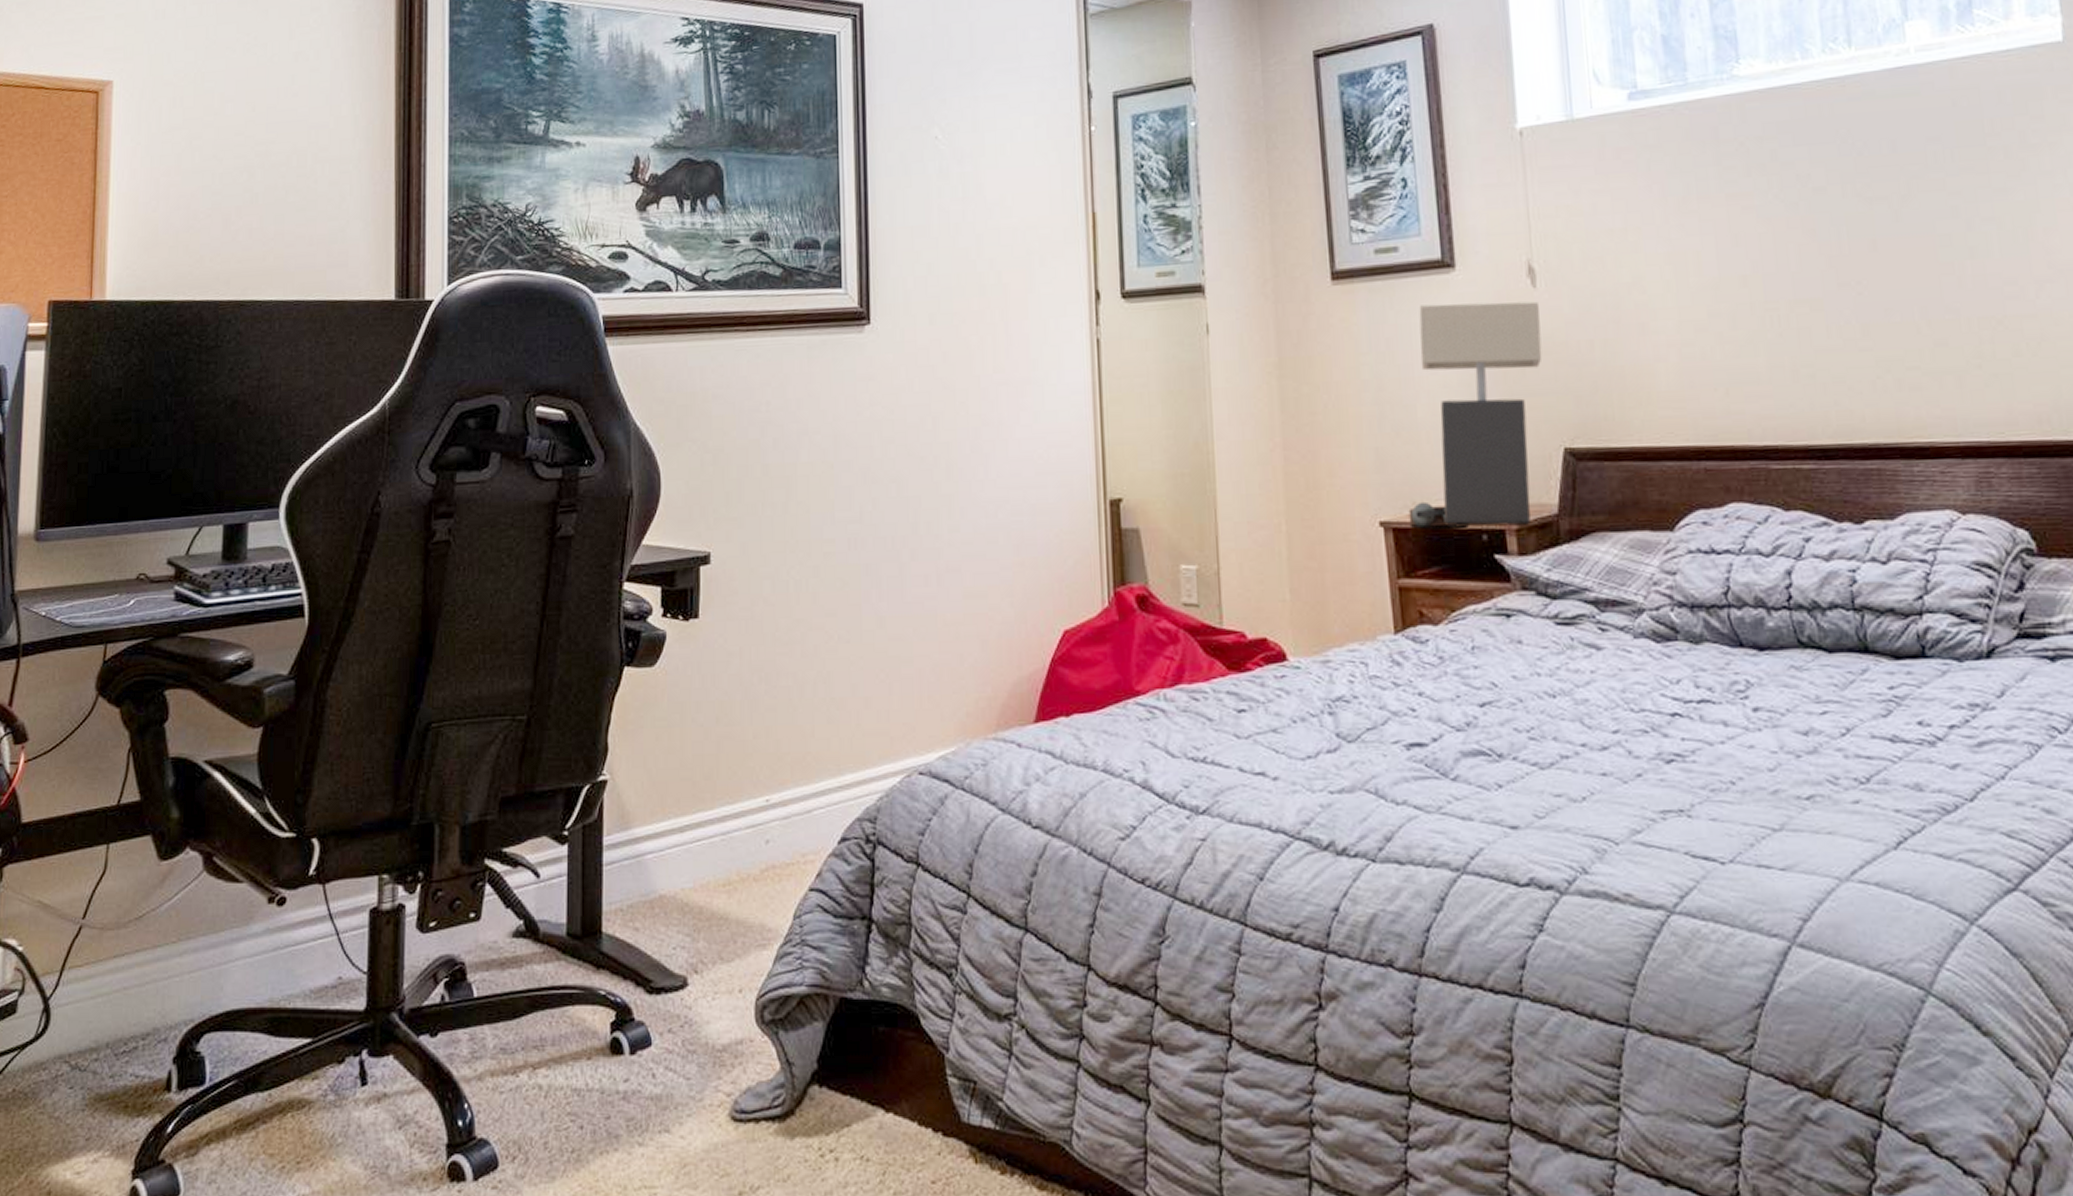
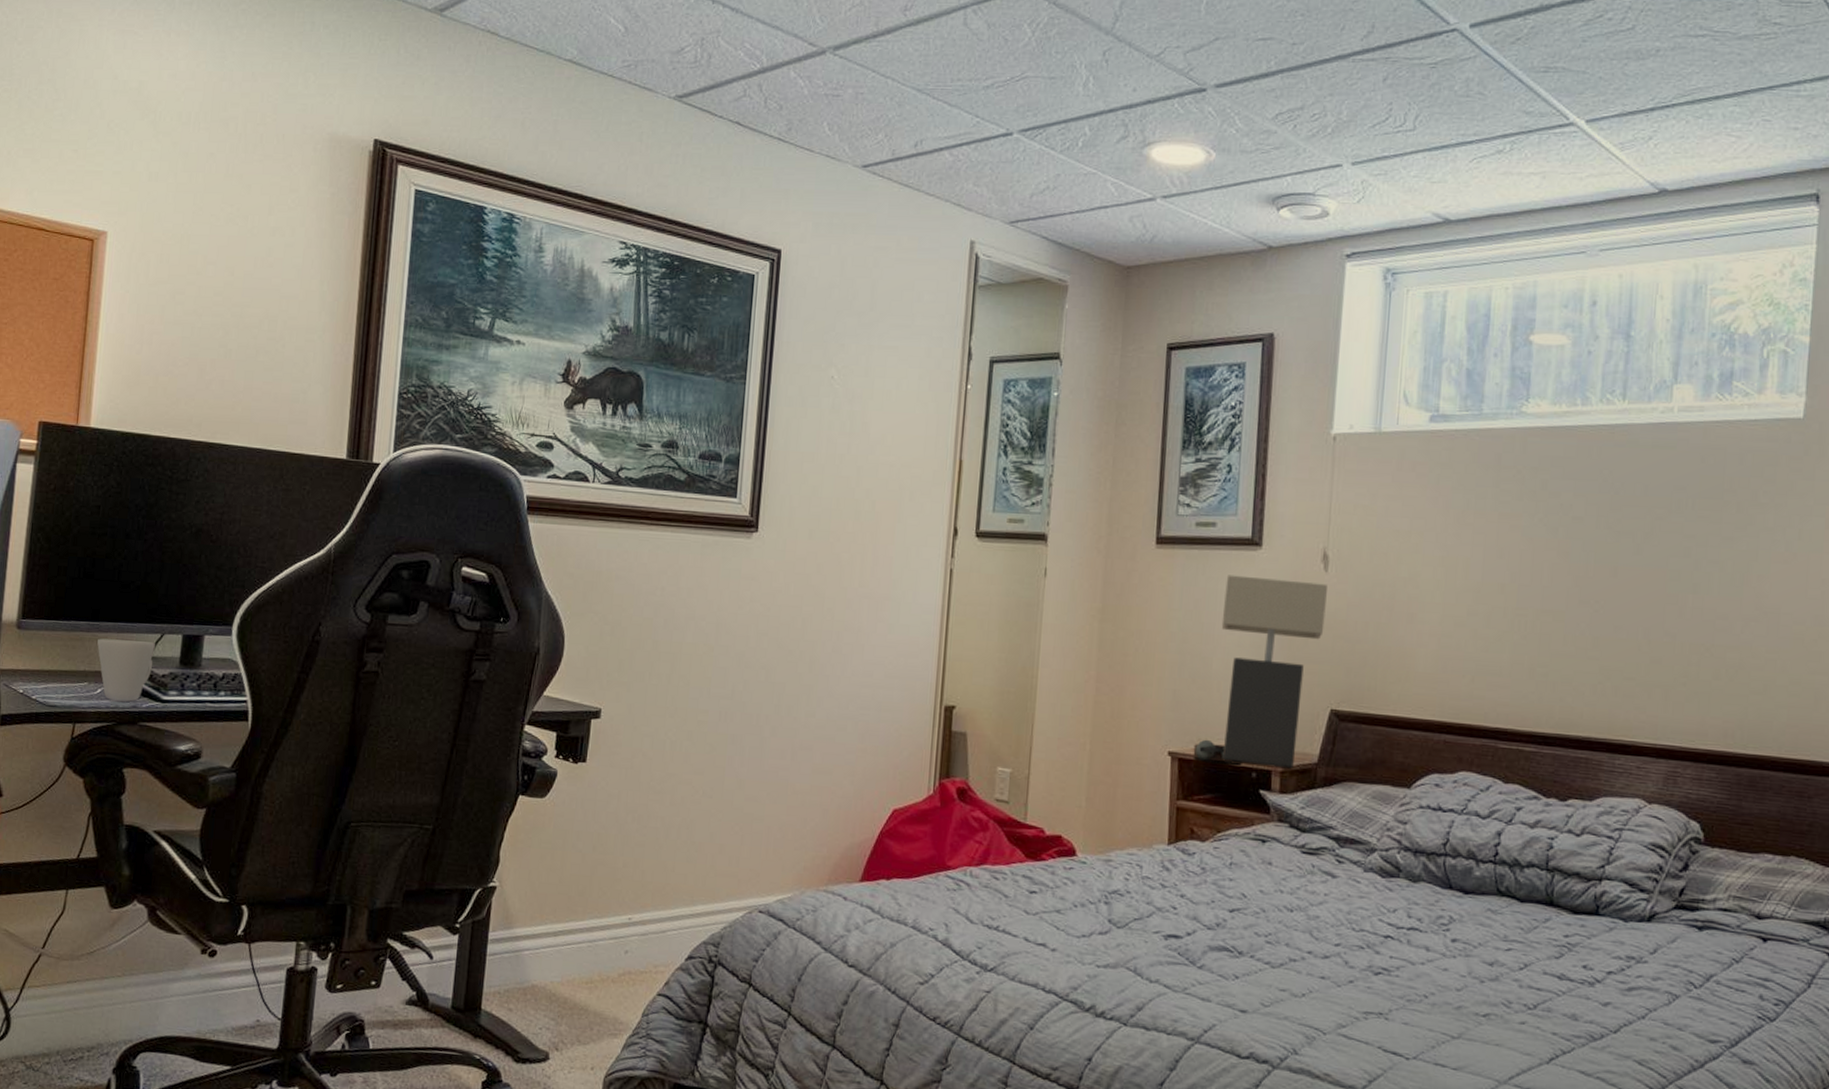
mug: none [127,538,193,613] -> present [97,638,155,703]

